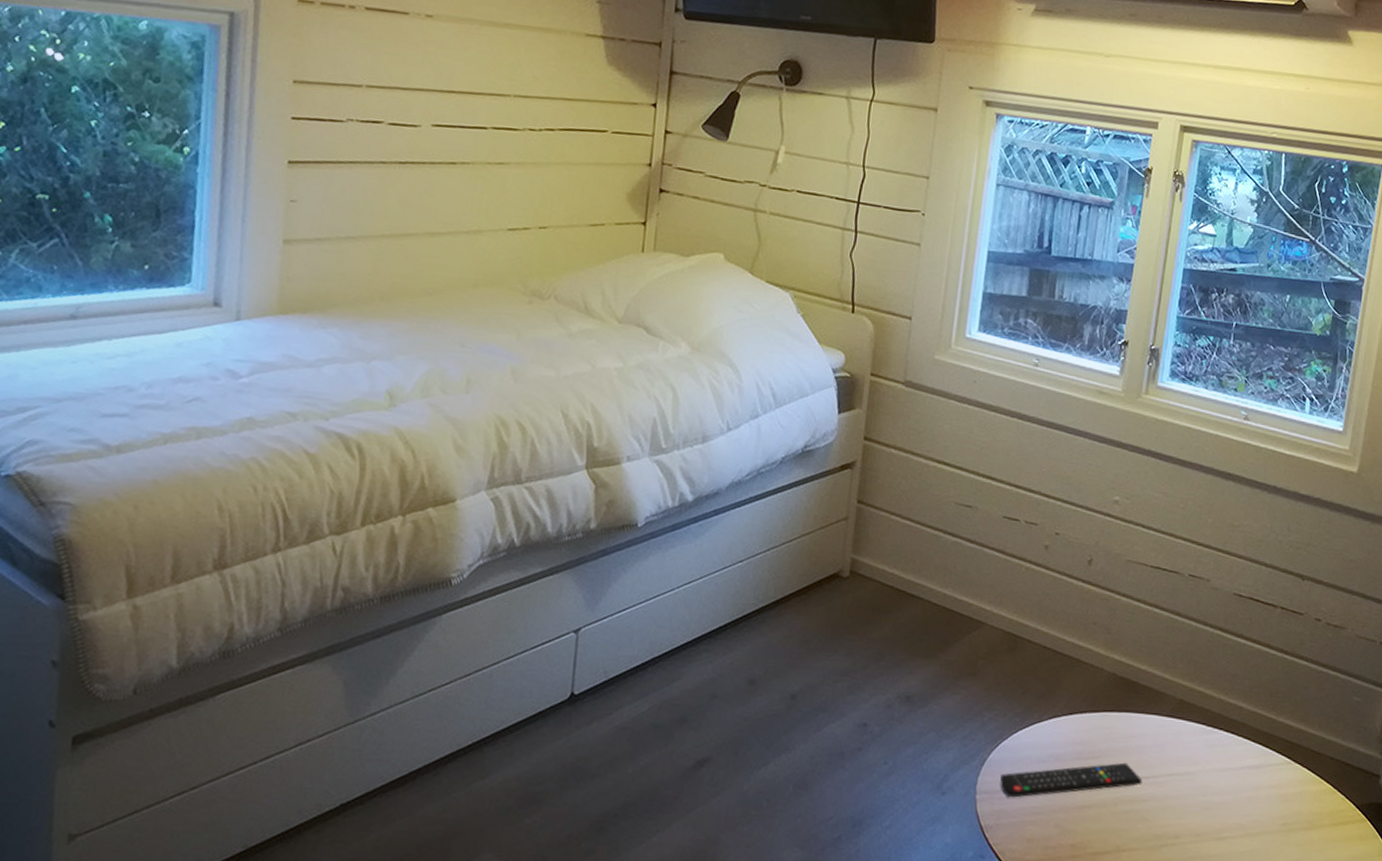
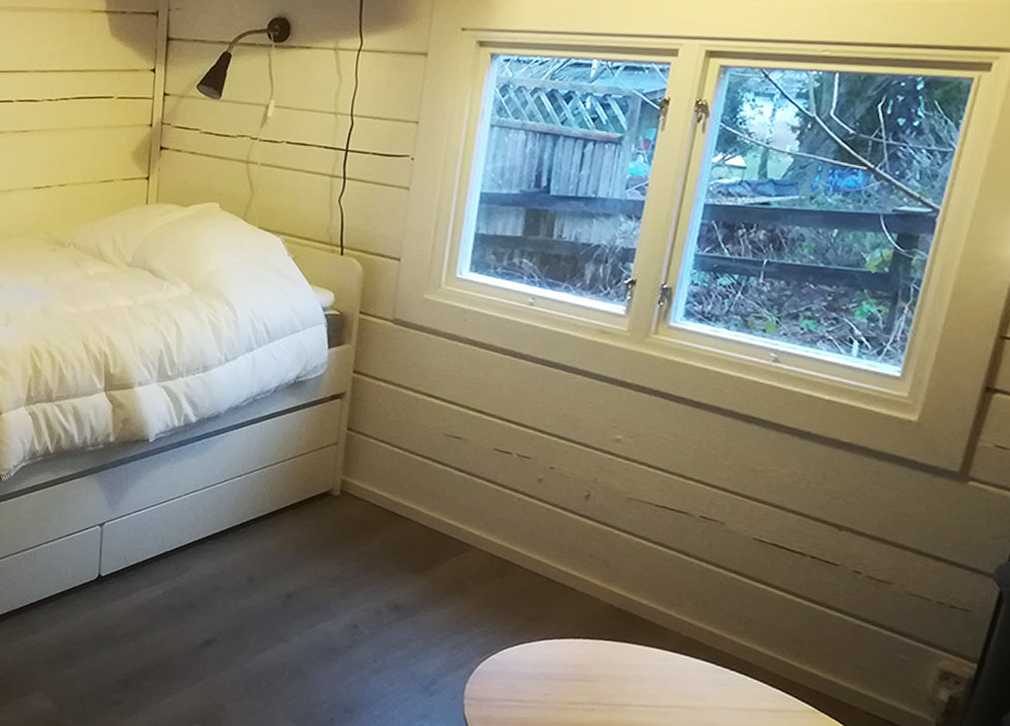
remote control: present [1000,762,1143,798] -> none [488,684,641,712]

